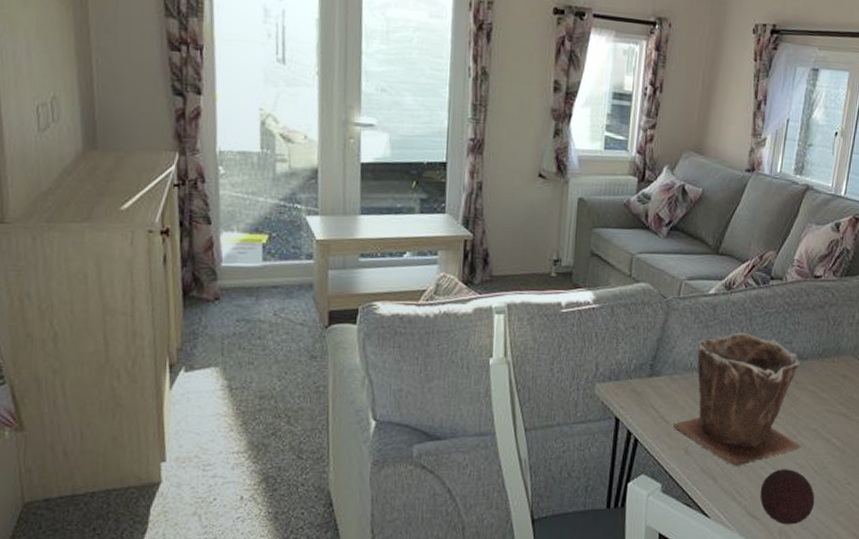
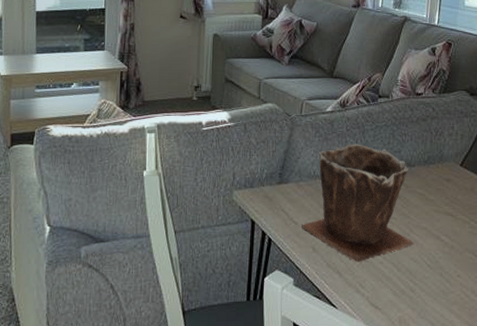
decorative ball: present [760,469,815,525] -> none [380,264,429,314]

